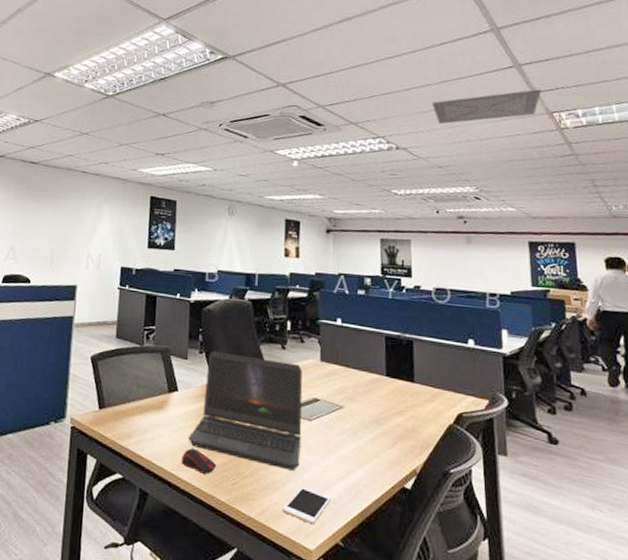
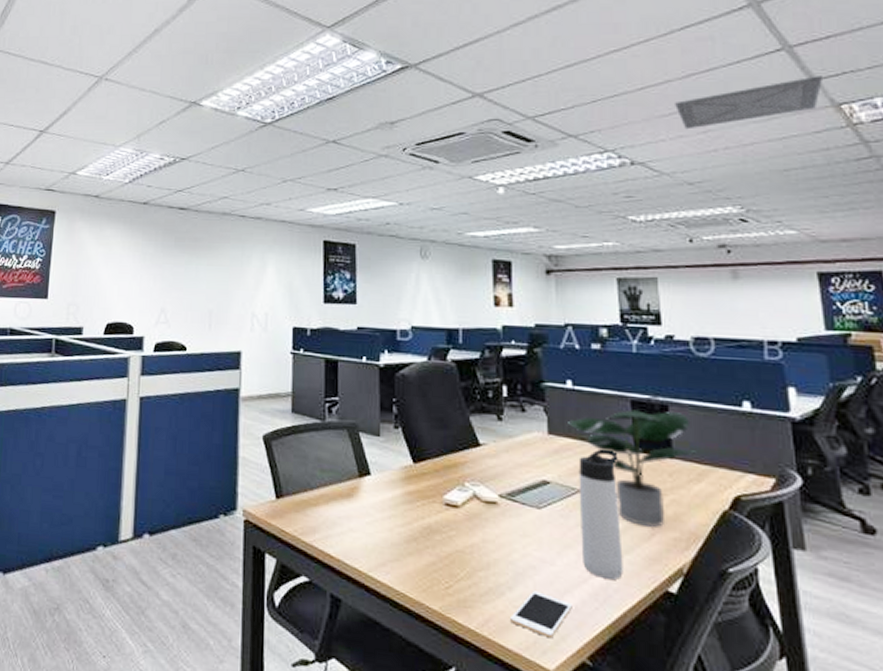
computer mouse: present [181,448,217,474] -> none [379,544,424,576]
laptop computer: present [188,351,303,471] -> none [386,425,529,571]
potted plant: none [336,343,431,437] -> present [568,409,695,527]
thermos bottle: none [340,375,373,478] -> present [578,450,623,580]

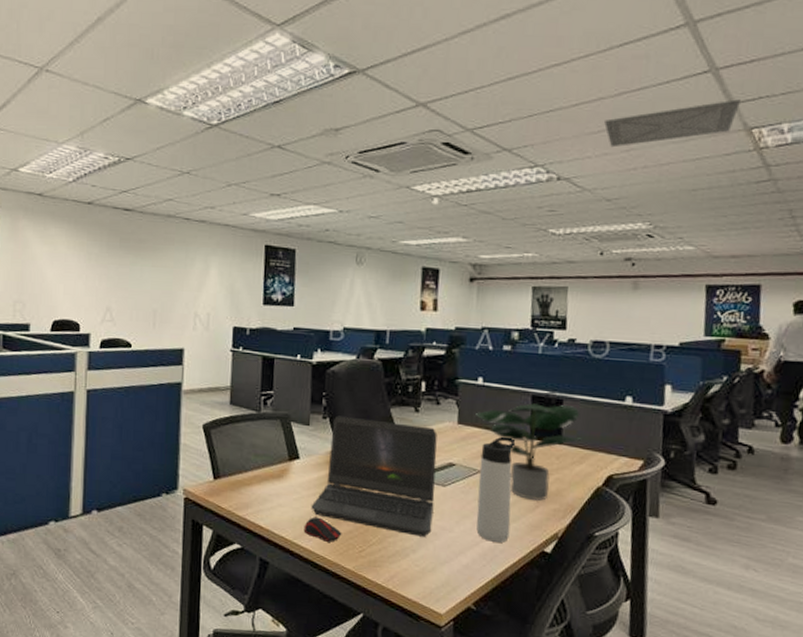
computer mouse: none [379,544,424,576] -> present [303,517,342,542]
laptop computer: none [386,425,529,571] -> present [311,415,438,537]
cell phone: present [510,591,573,639] -> none [412,553,465,590]

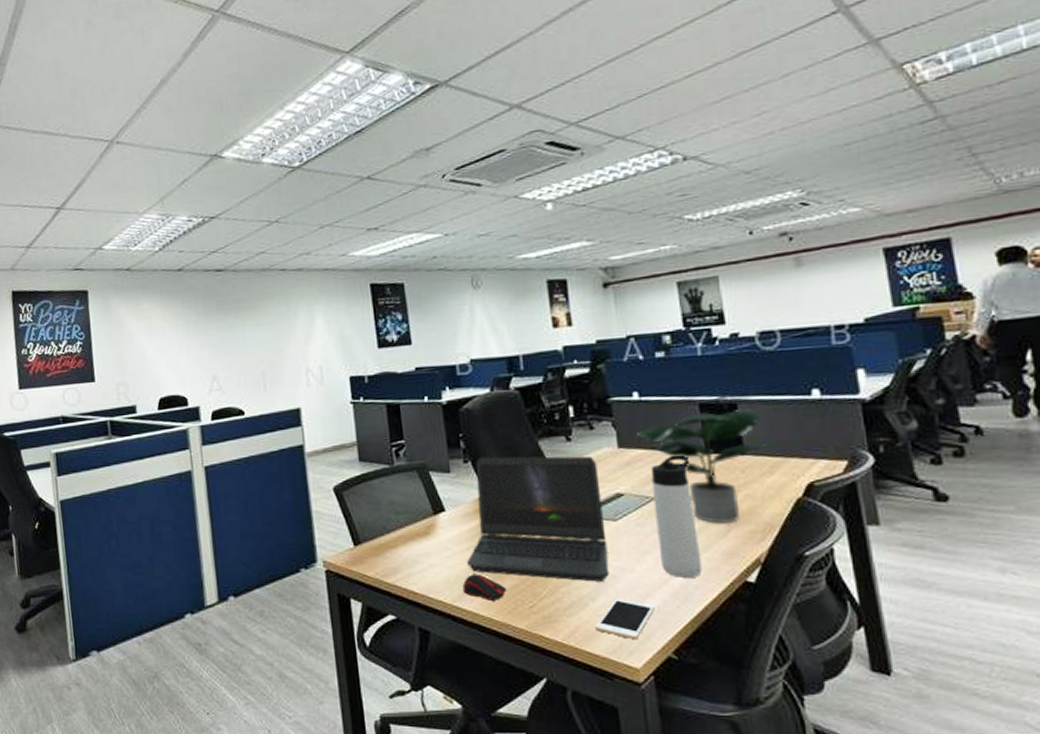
cell phone: none [412,553,465,590] -> present [595,598,655,640]
ceiling vent: present [604,99,740,148] -> none [726,35,882,115]

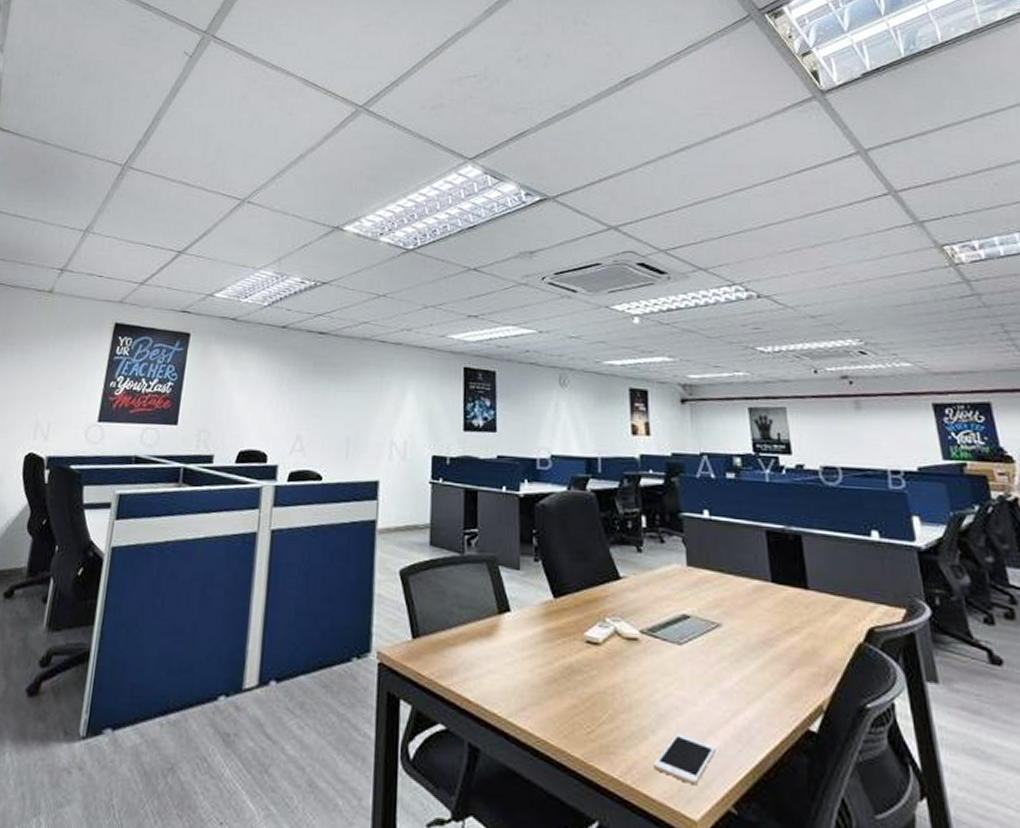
computer mouse: present [462,574,507,601] -> none [519,686,566,721]
laptop computer: present [466,456,610,582] -> none [526,557,672,712]
potted plant: present [637,408,766,524] -> none [706,540,829,662]
thermos bottle: present [650,456,702,578] -> none [717,582,765,719]

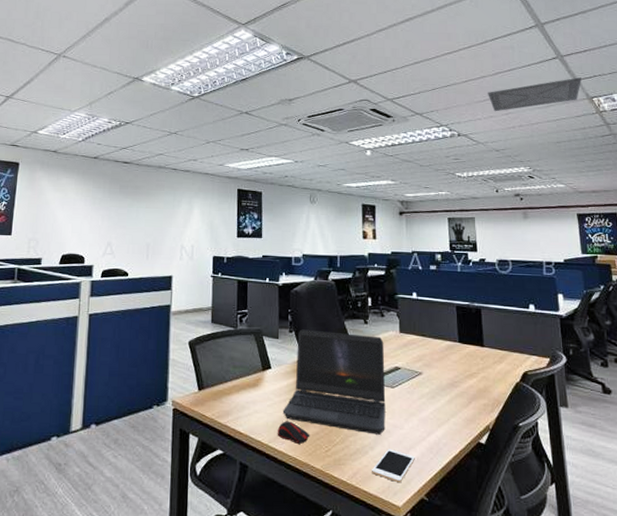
computer mouse: none [519,686,566,721] -> present [277,421,310,444]
laptop computer: none [526,557,672,712] -> present [282,329,386,435]
ceiling vent: none [796,219,926,266] -> present [488,77,581,112]

